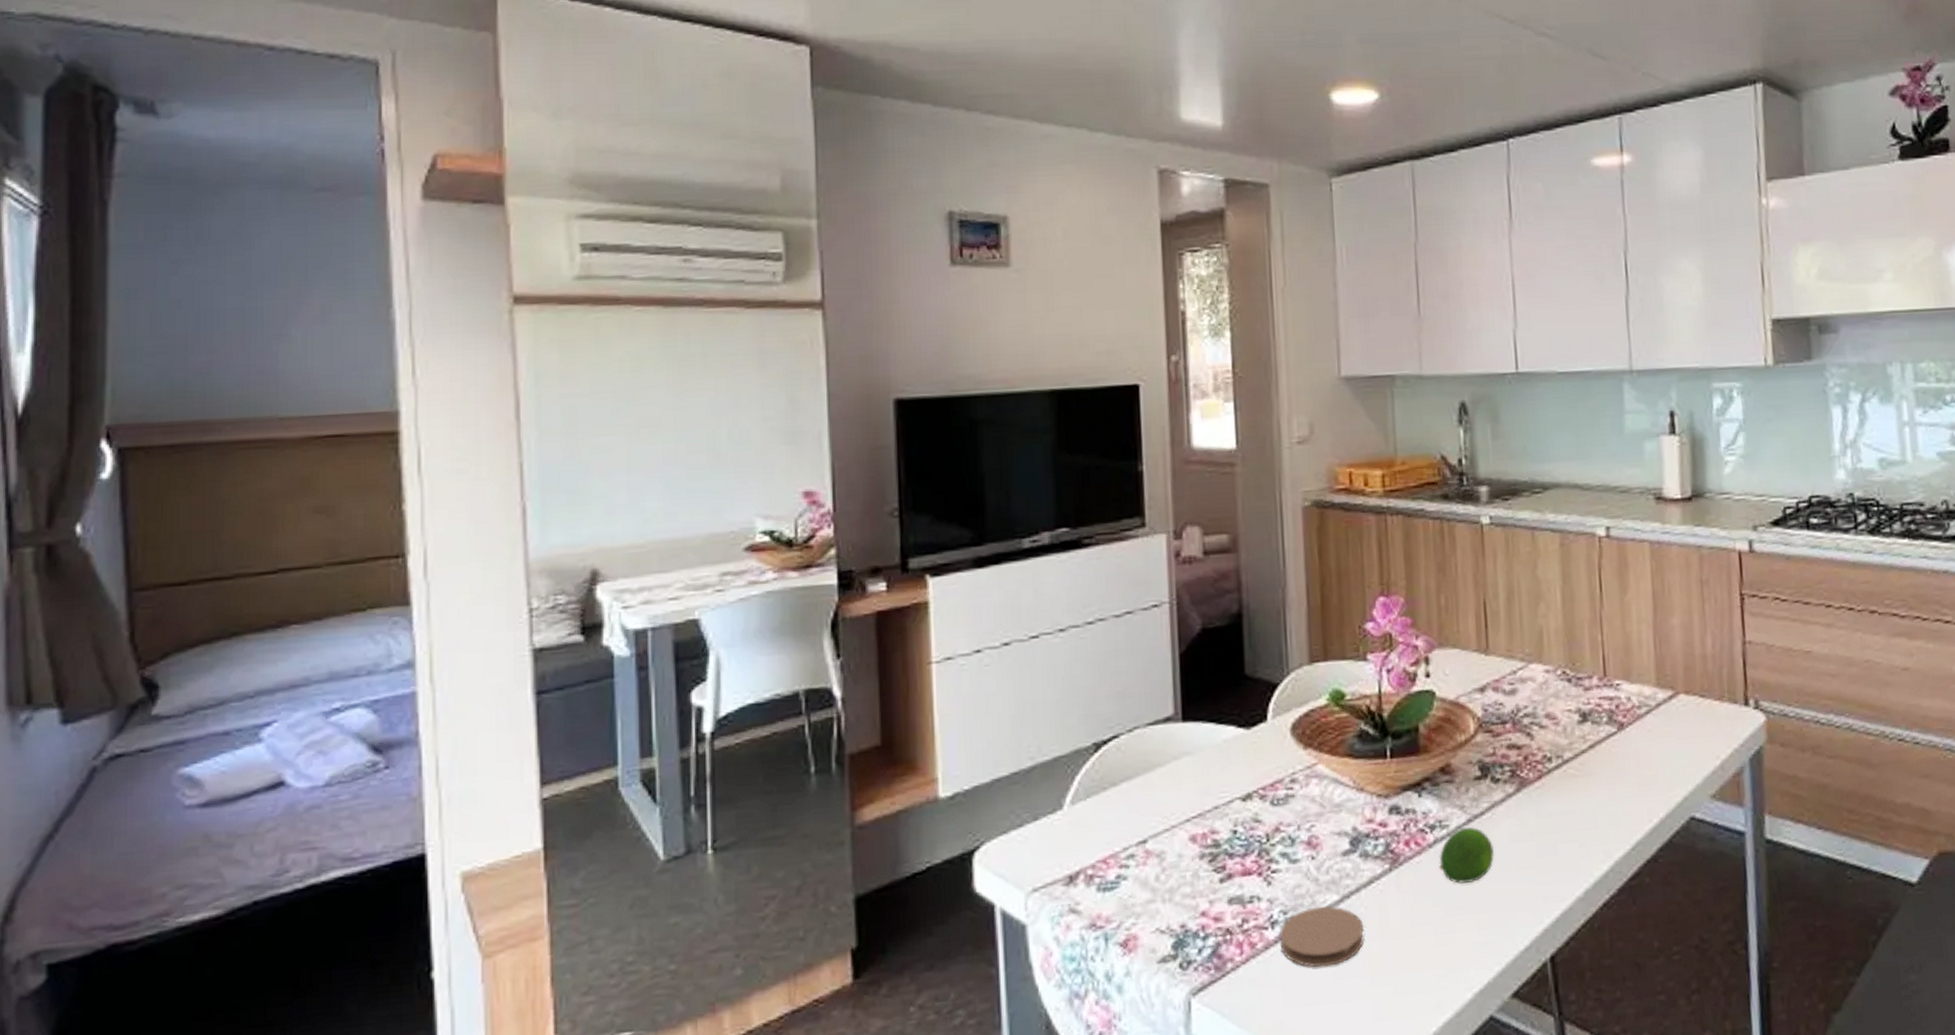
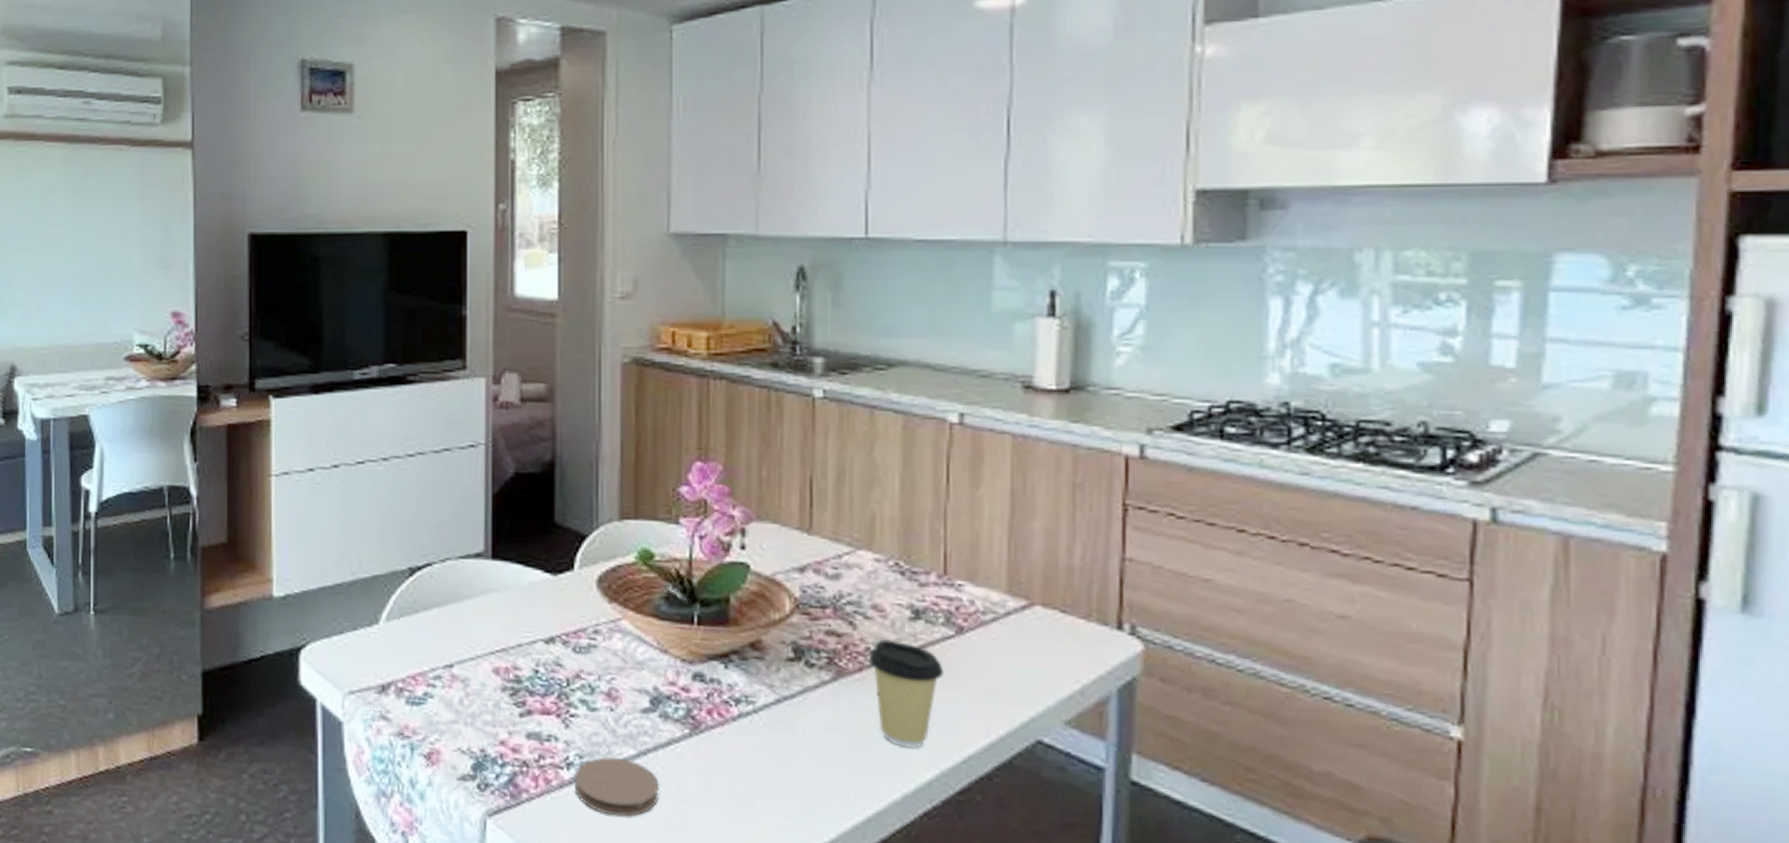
fruit: present [1439,826,1495,884] -> none [742,706,804,764]
coffee cup: none [1545,744,1611,845] -> present [867,639,944,748]

